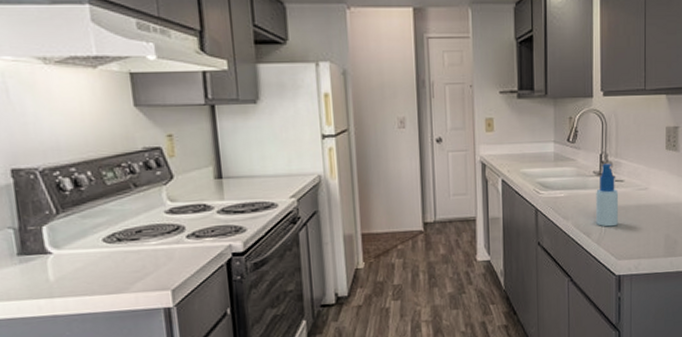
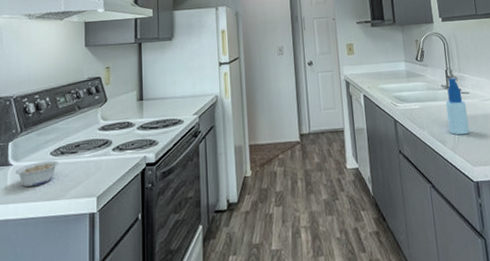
legume: none [57,248,117,279] -> present [15,160,60,187]

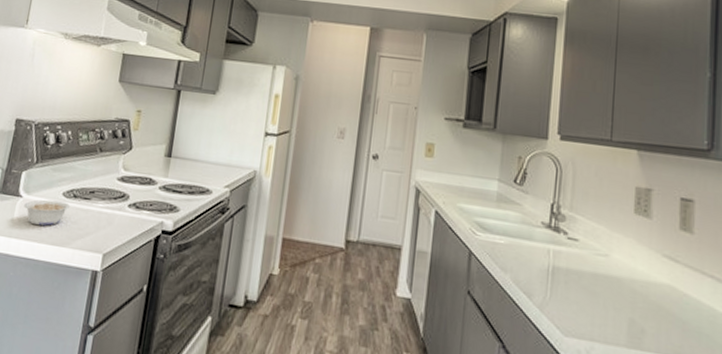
spray bottle: present [446,78,469,135] -> none [540,215,570,293]

